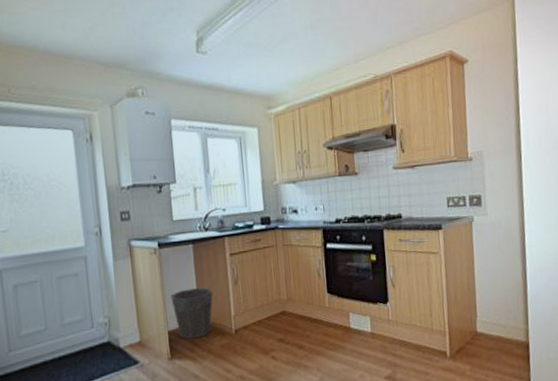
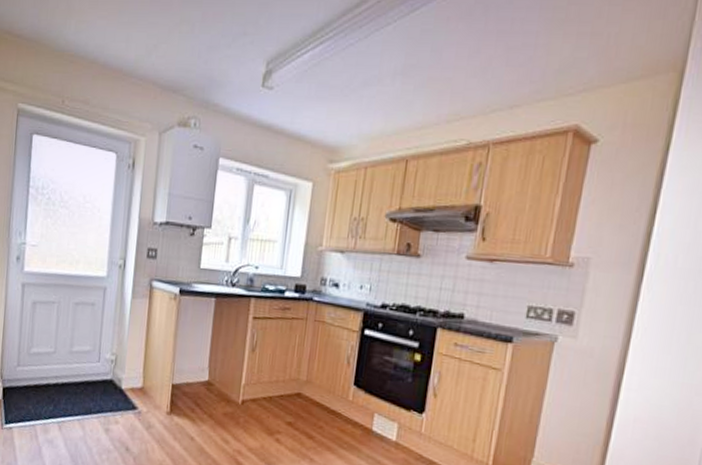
waste bin: present [170,287,213,339] -> none [181,344,227,399]

